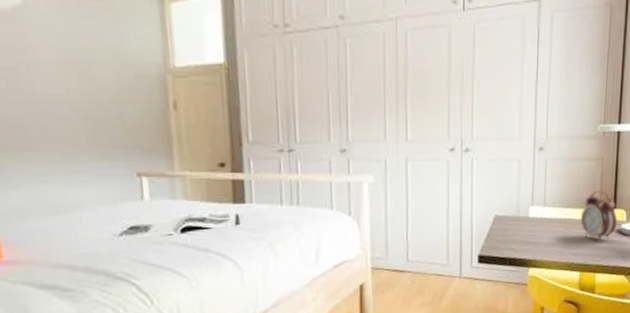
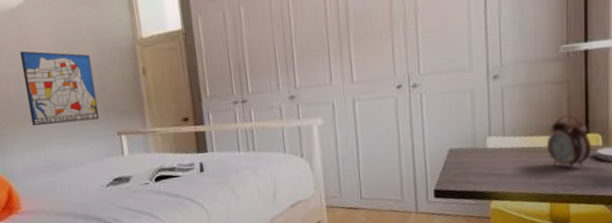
wall art: none [12,64,115,158] -> present [20,51,99,126]

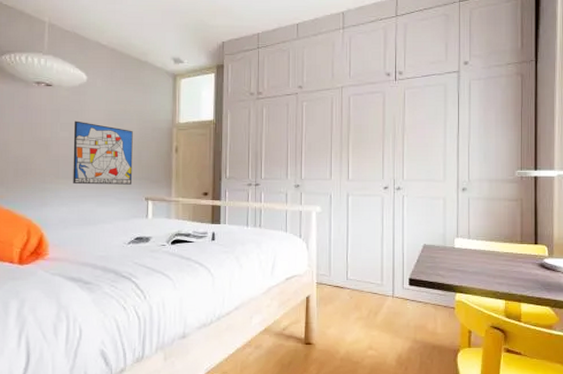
alarm clock: present [546,115,592,169] -> none [503,227,540,273]

